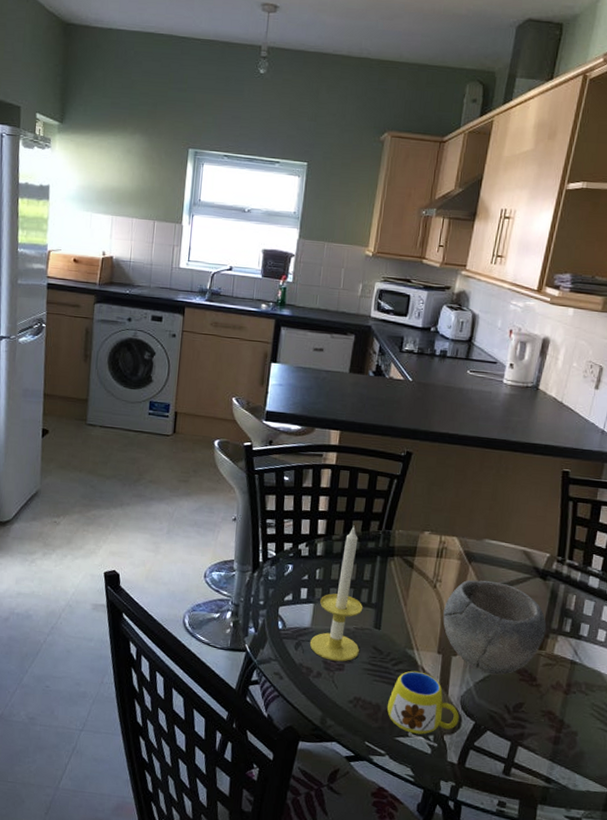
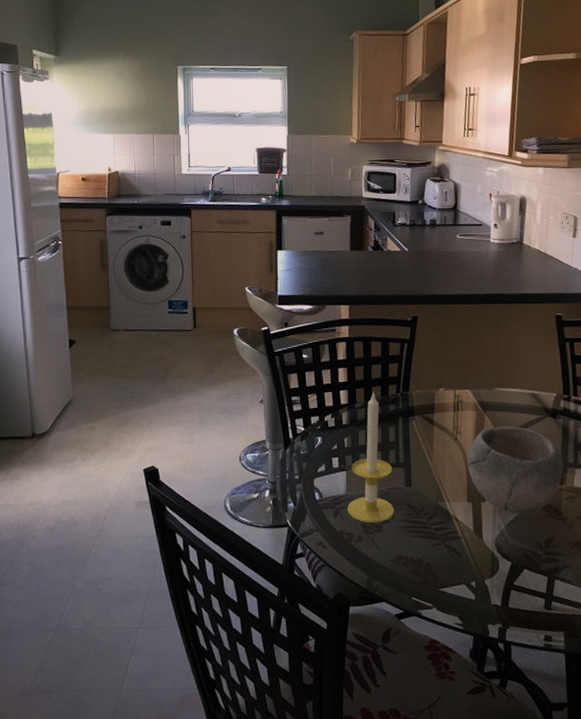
mug: present [387,671,459,746] -> none [427,521,496,592]

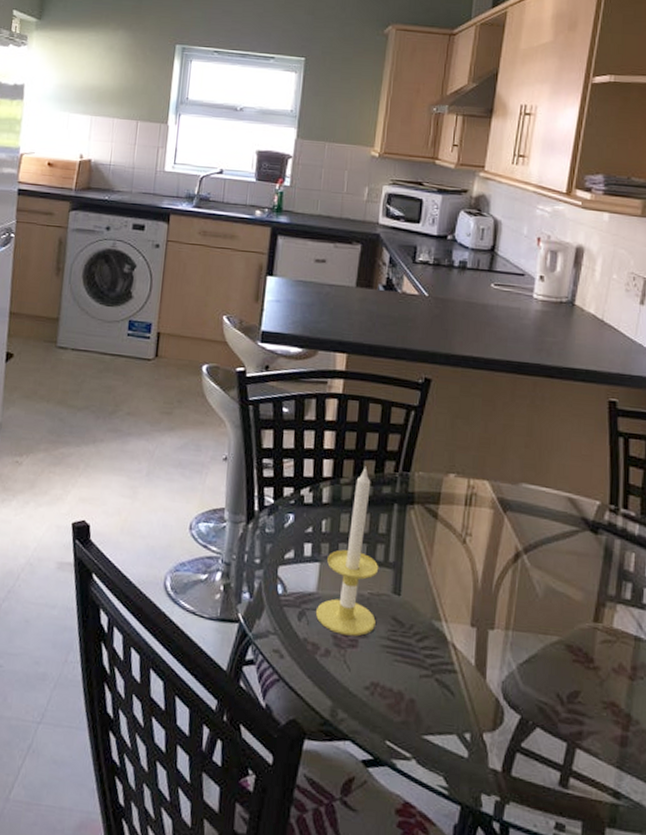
bowl: present [467,426,564,515] -> none [475,533,602,655]

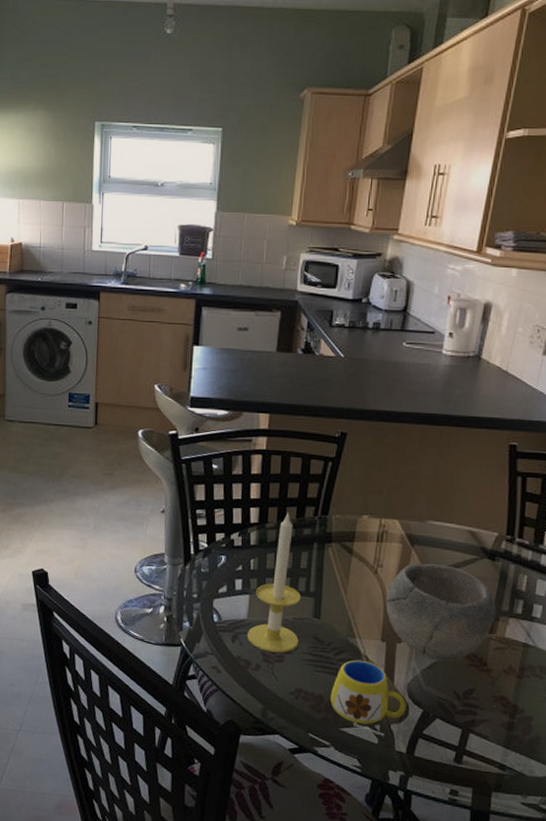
mug: none [411,648,501,748] -> present [330,660,406,736]
bowl: none [475,533,602,655] -> present [386,563,497,661]

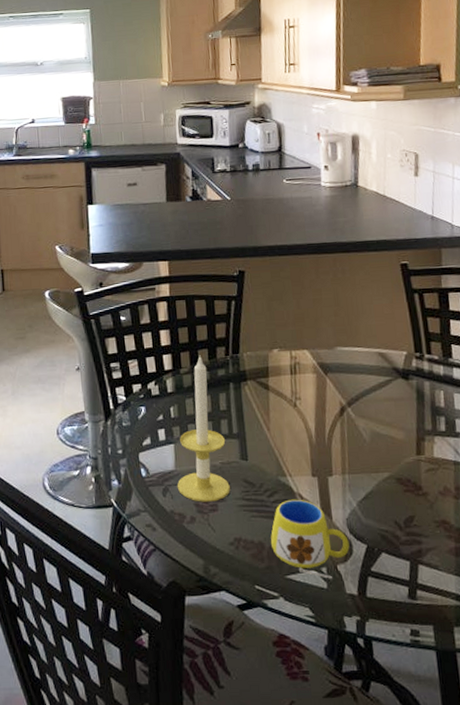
bowl: present [386,563,497,661] -> none [309,390,421,490]

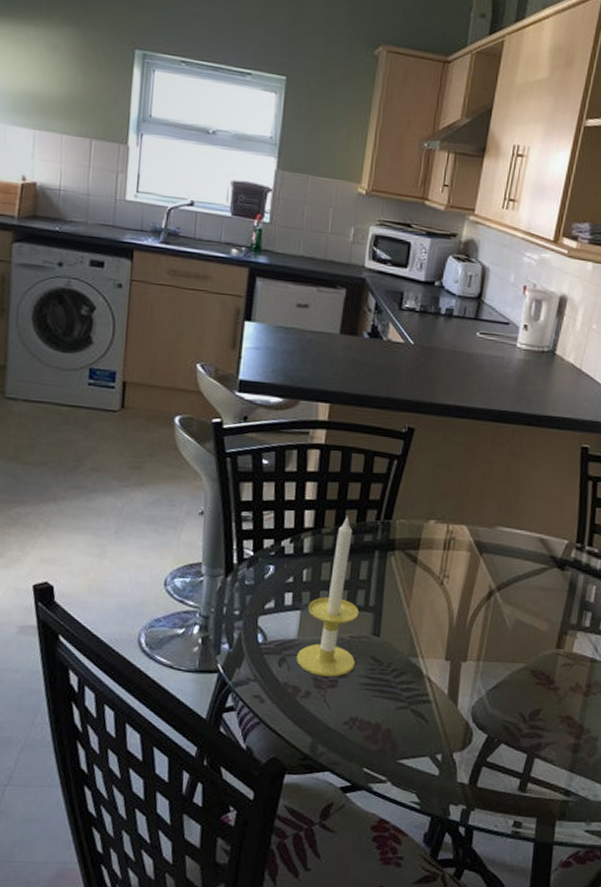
mug: present [270,499,350,579] -> none [388,682,470,766]

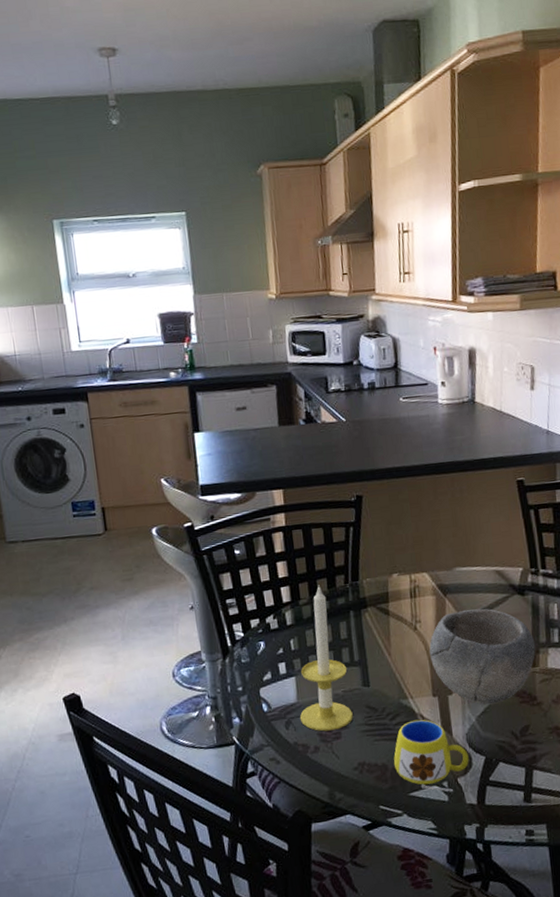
mug: none [388,682,470,766] -> present [393,719,469,792]
bowl: none [451,573,565,680] -> present [429,608,536,705]

